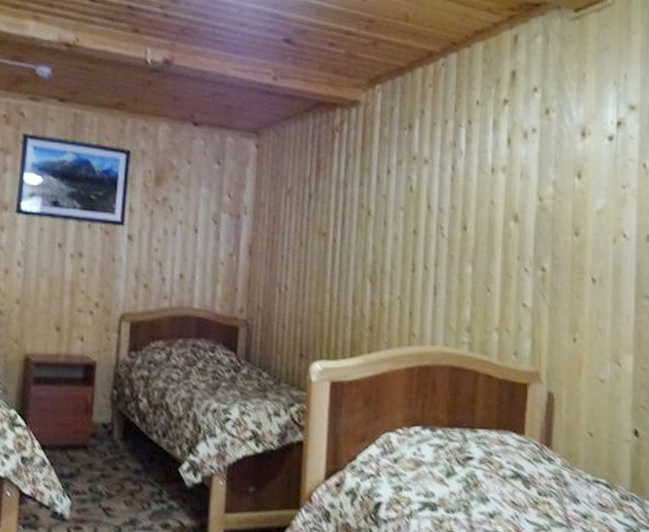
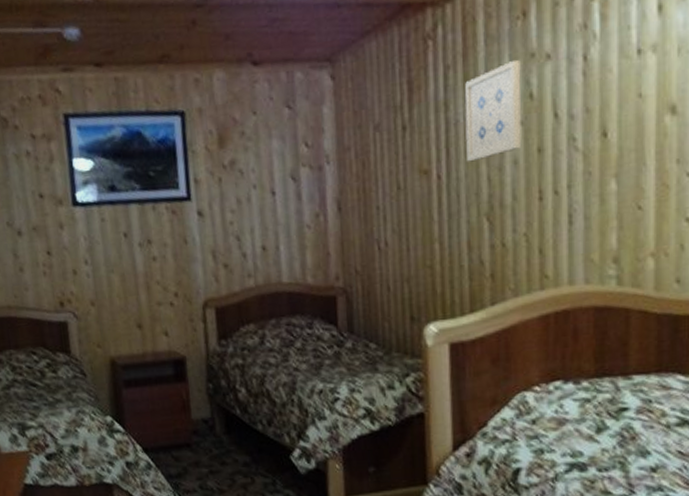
wall art: none [358,159,405,232] -> present [464,59,522,162]

